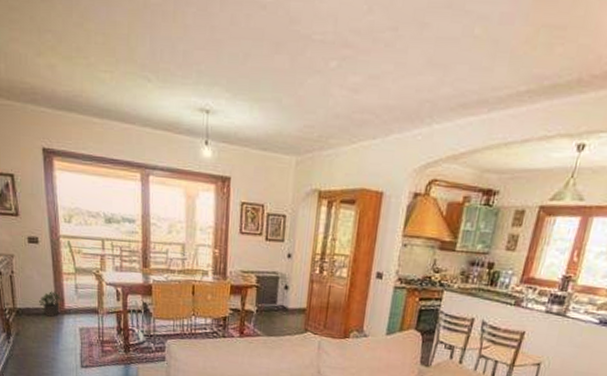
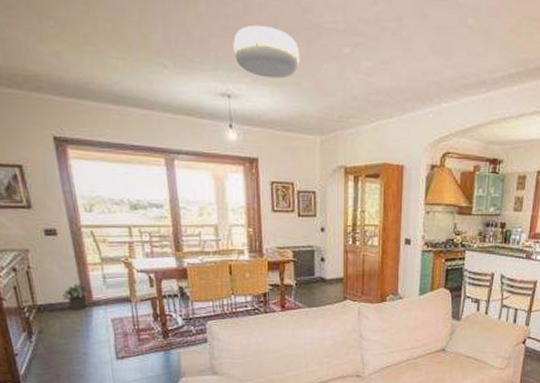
ceiling light: none [216,36,284,94] -> present [233,24,300,79]

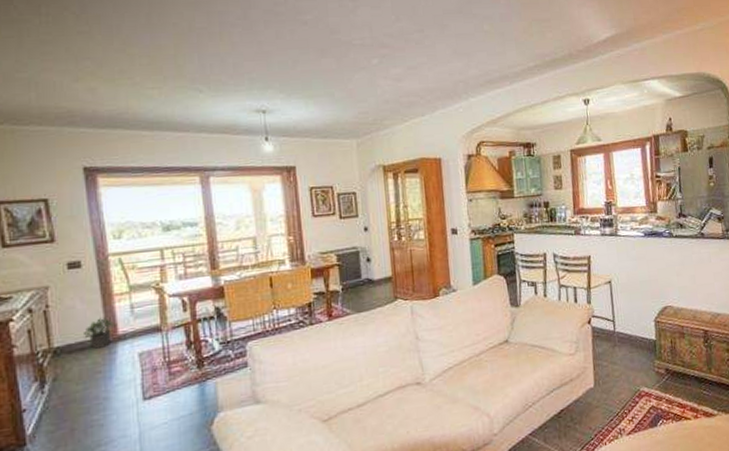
ceiling light: present [233,24,300,79] -> none [266,47,332,92]

